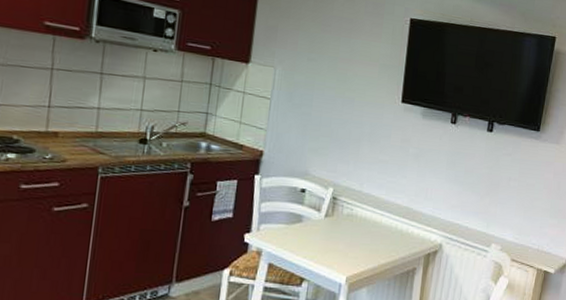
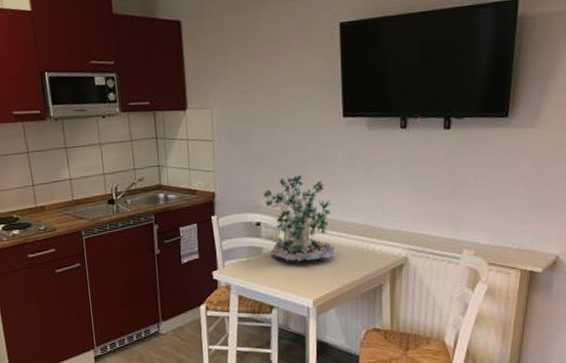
plant: none [310,148,379,236] -> present [263,174,336,262]

